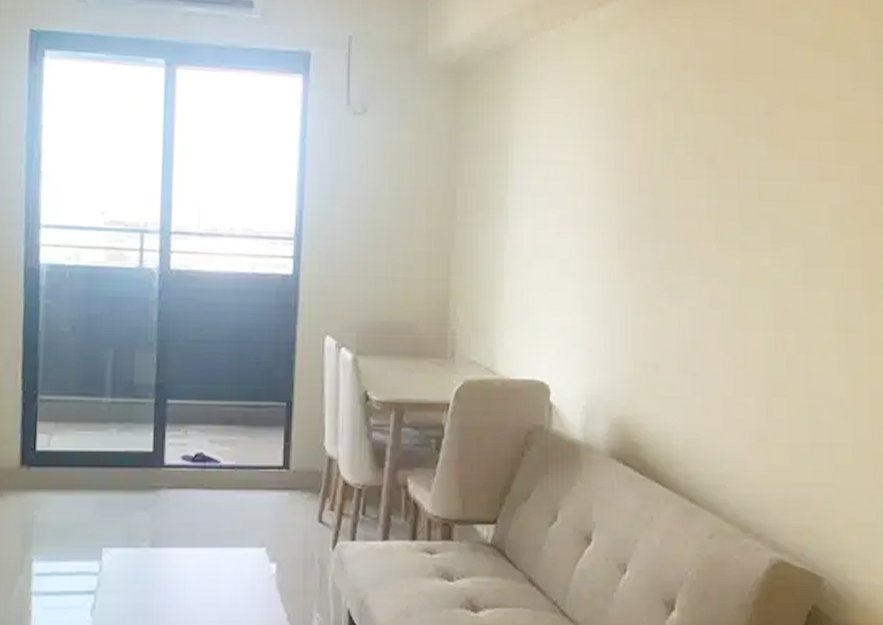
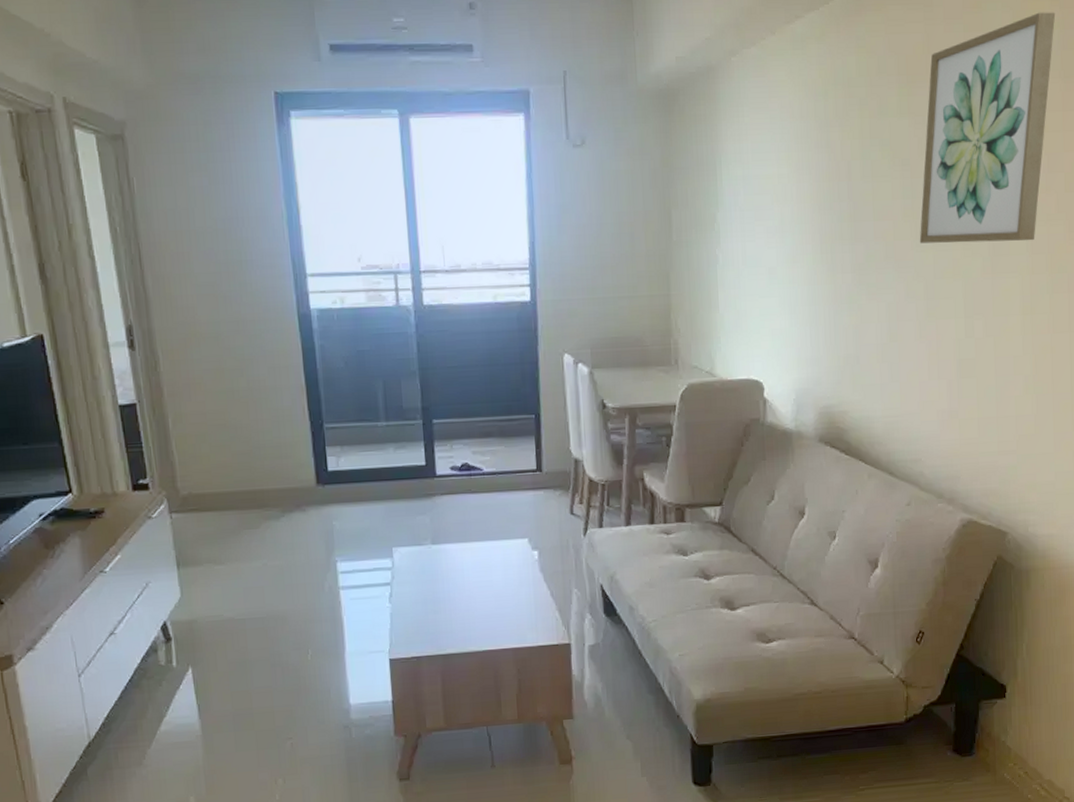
wall art: none [725,23,868,254] -> present [919,12,1056,244]

